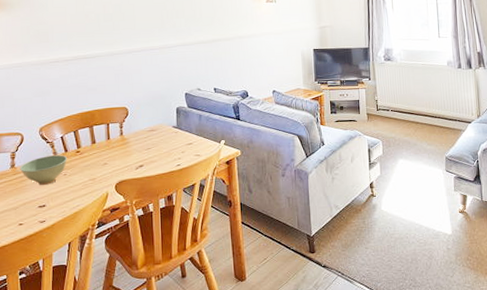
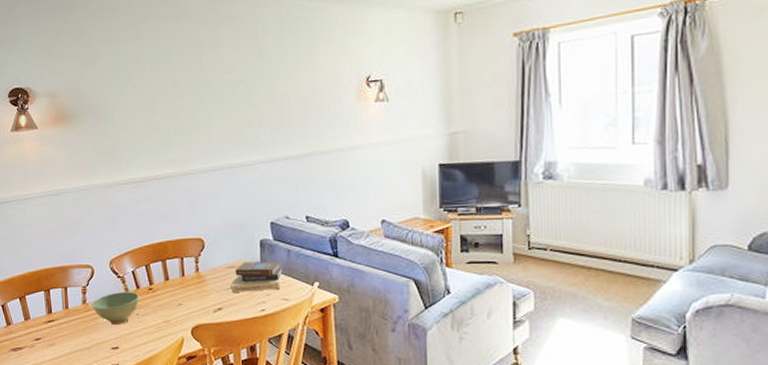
books: none [151,124,195,151] -> present [230,261,283,292]

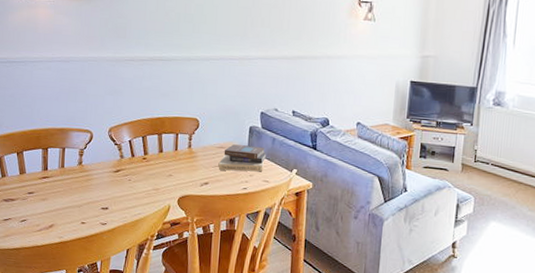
bowl: present [91,292,140,324] -> none [87,158,134,188]

